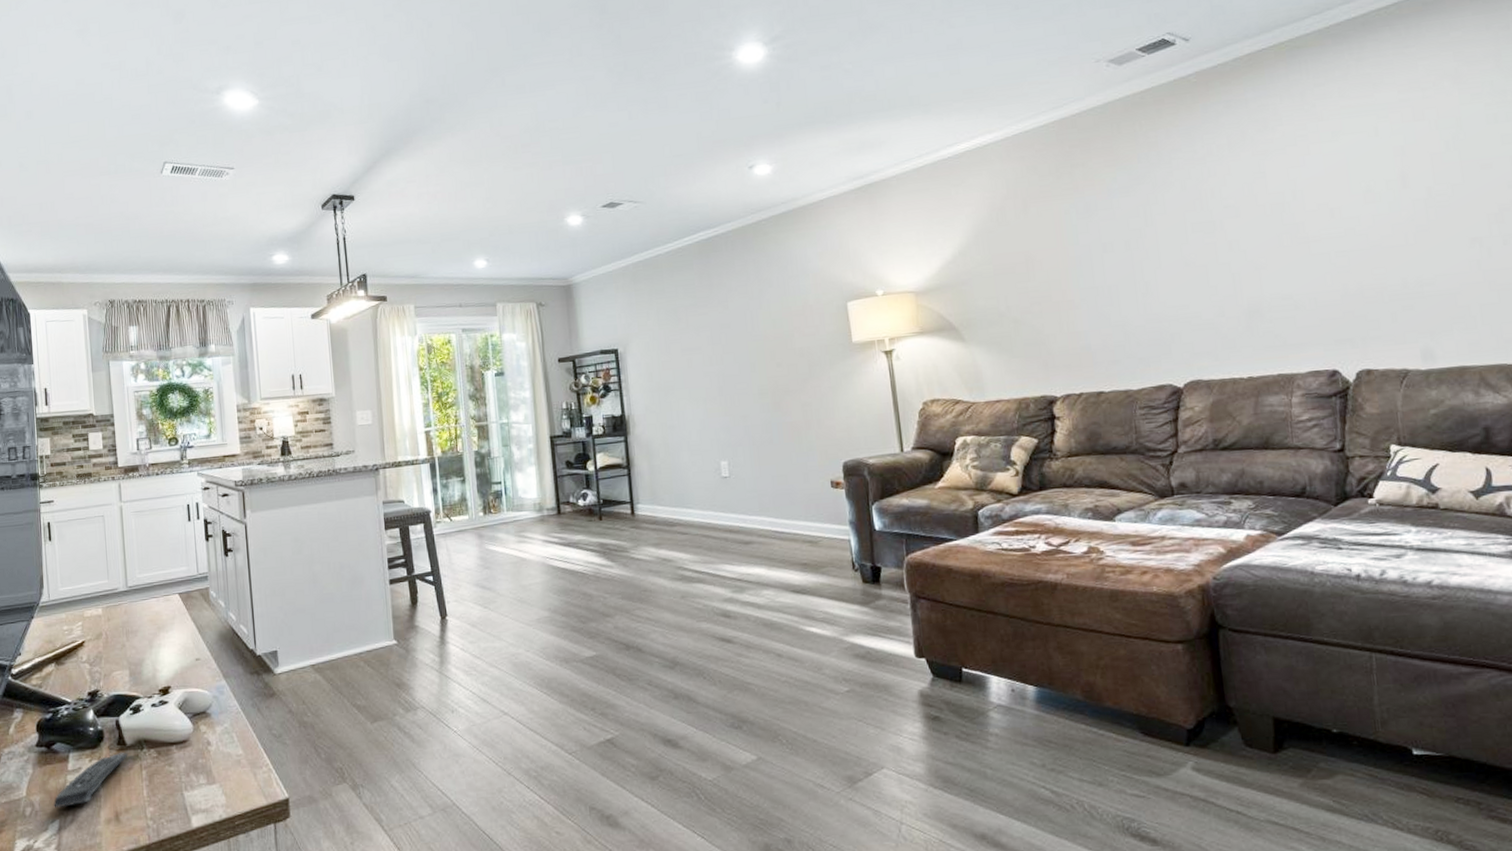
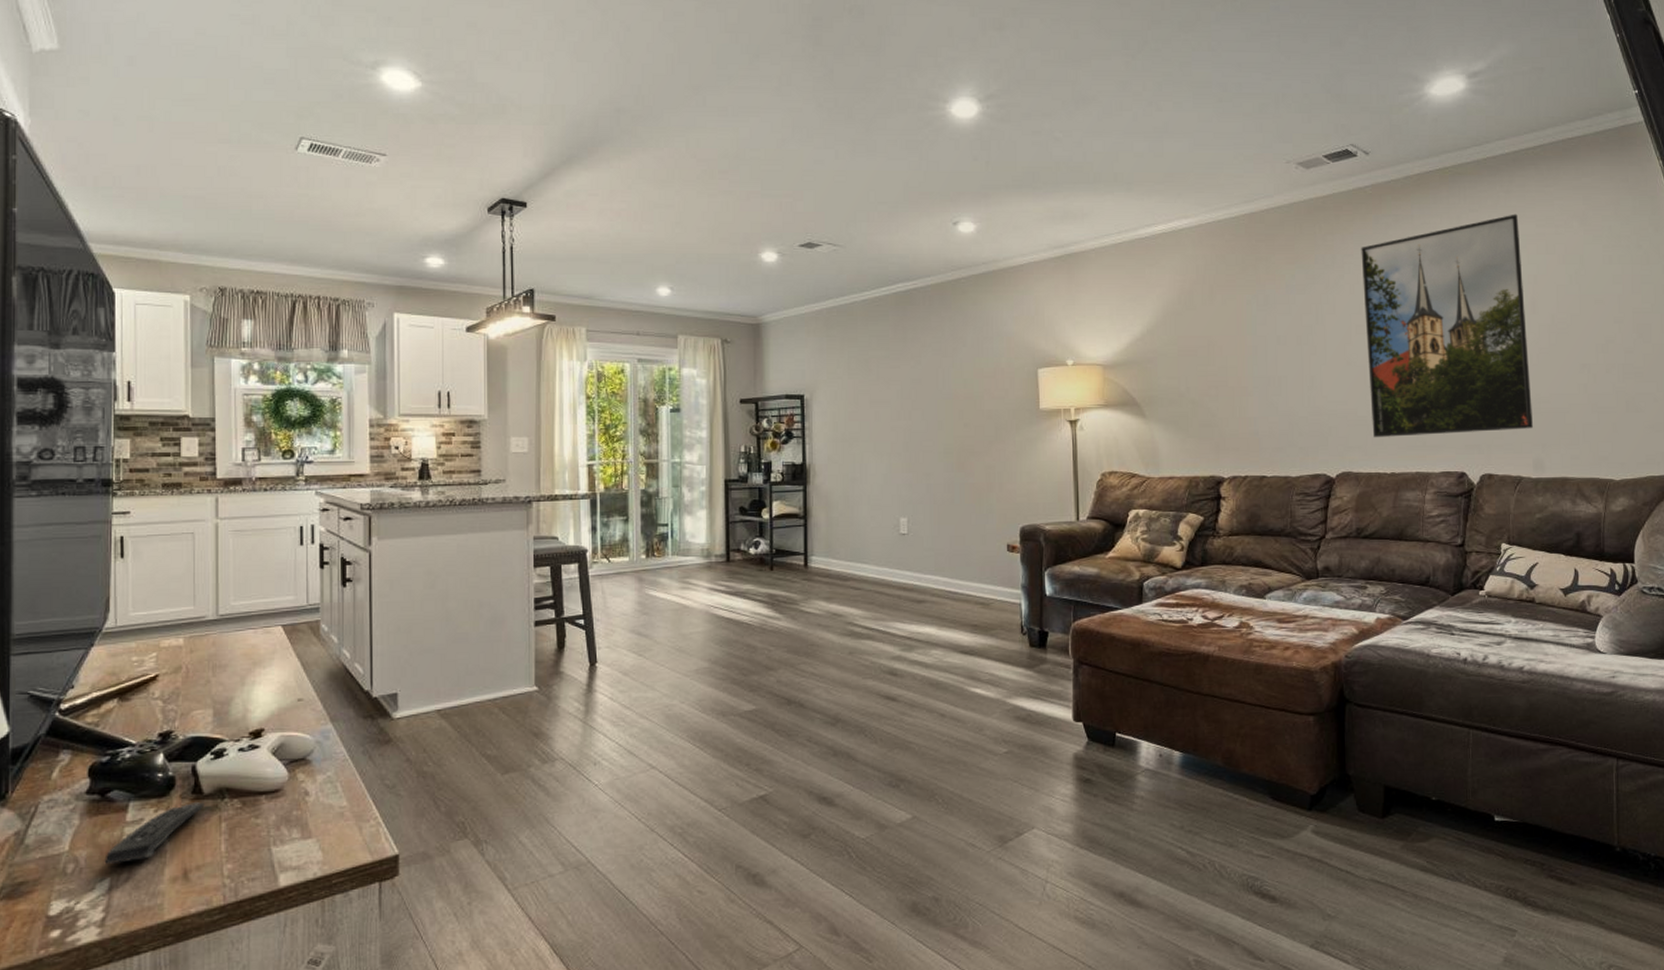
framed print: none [1189,82,1417,342] -> present [1361,214,1533,438]

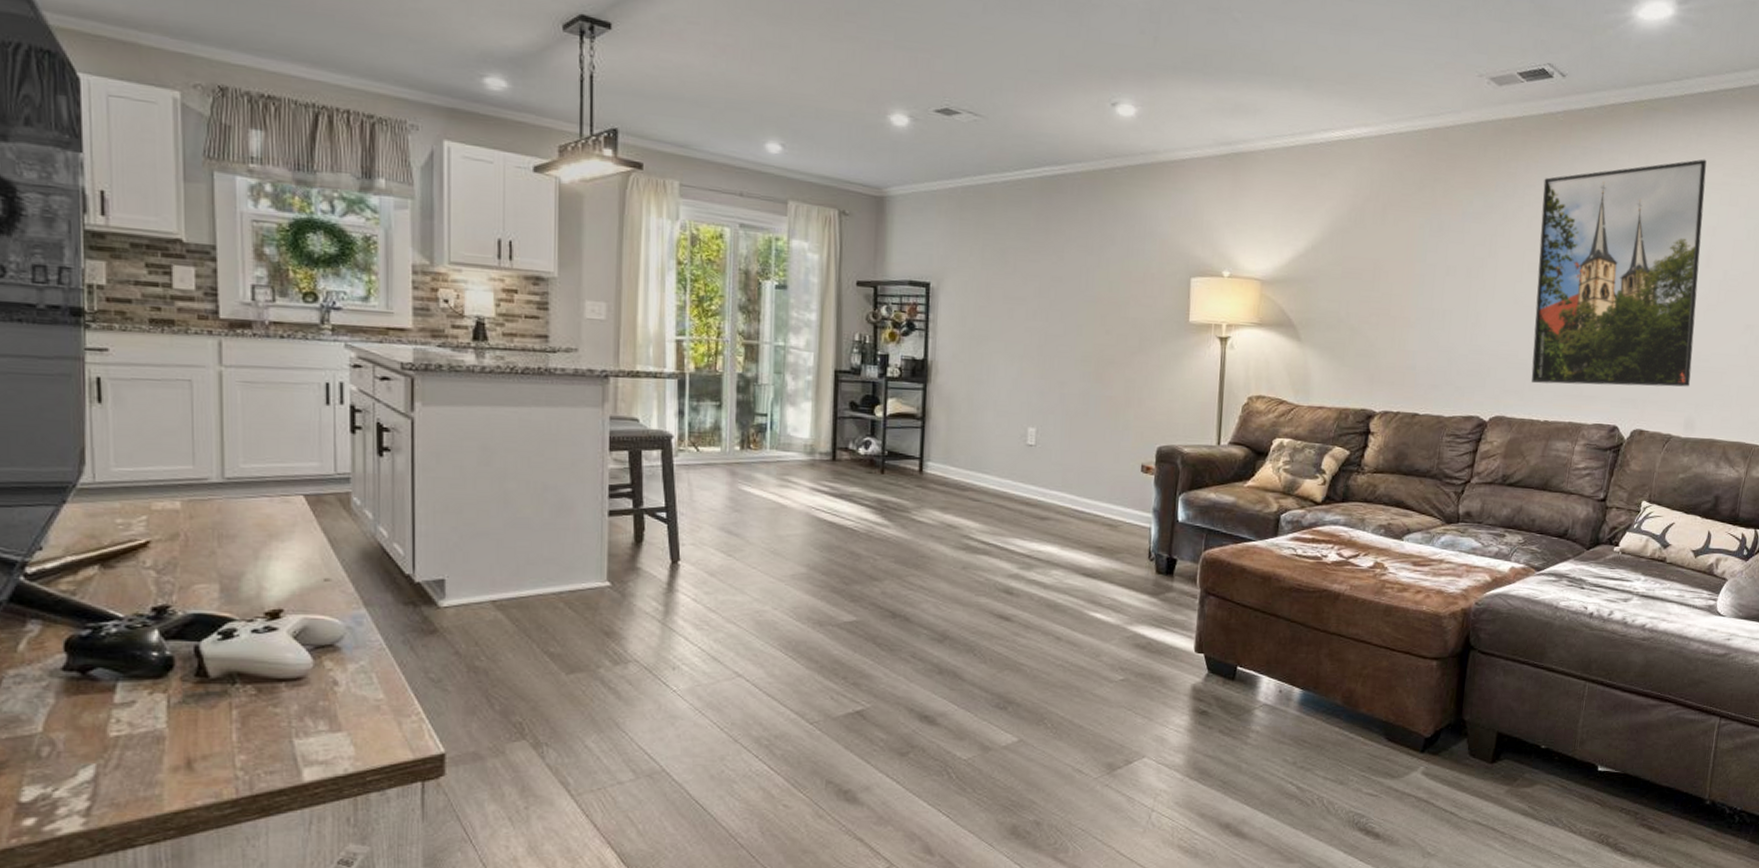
remote control: present [104,802,205,865] -> none [88,686,211,750]

